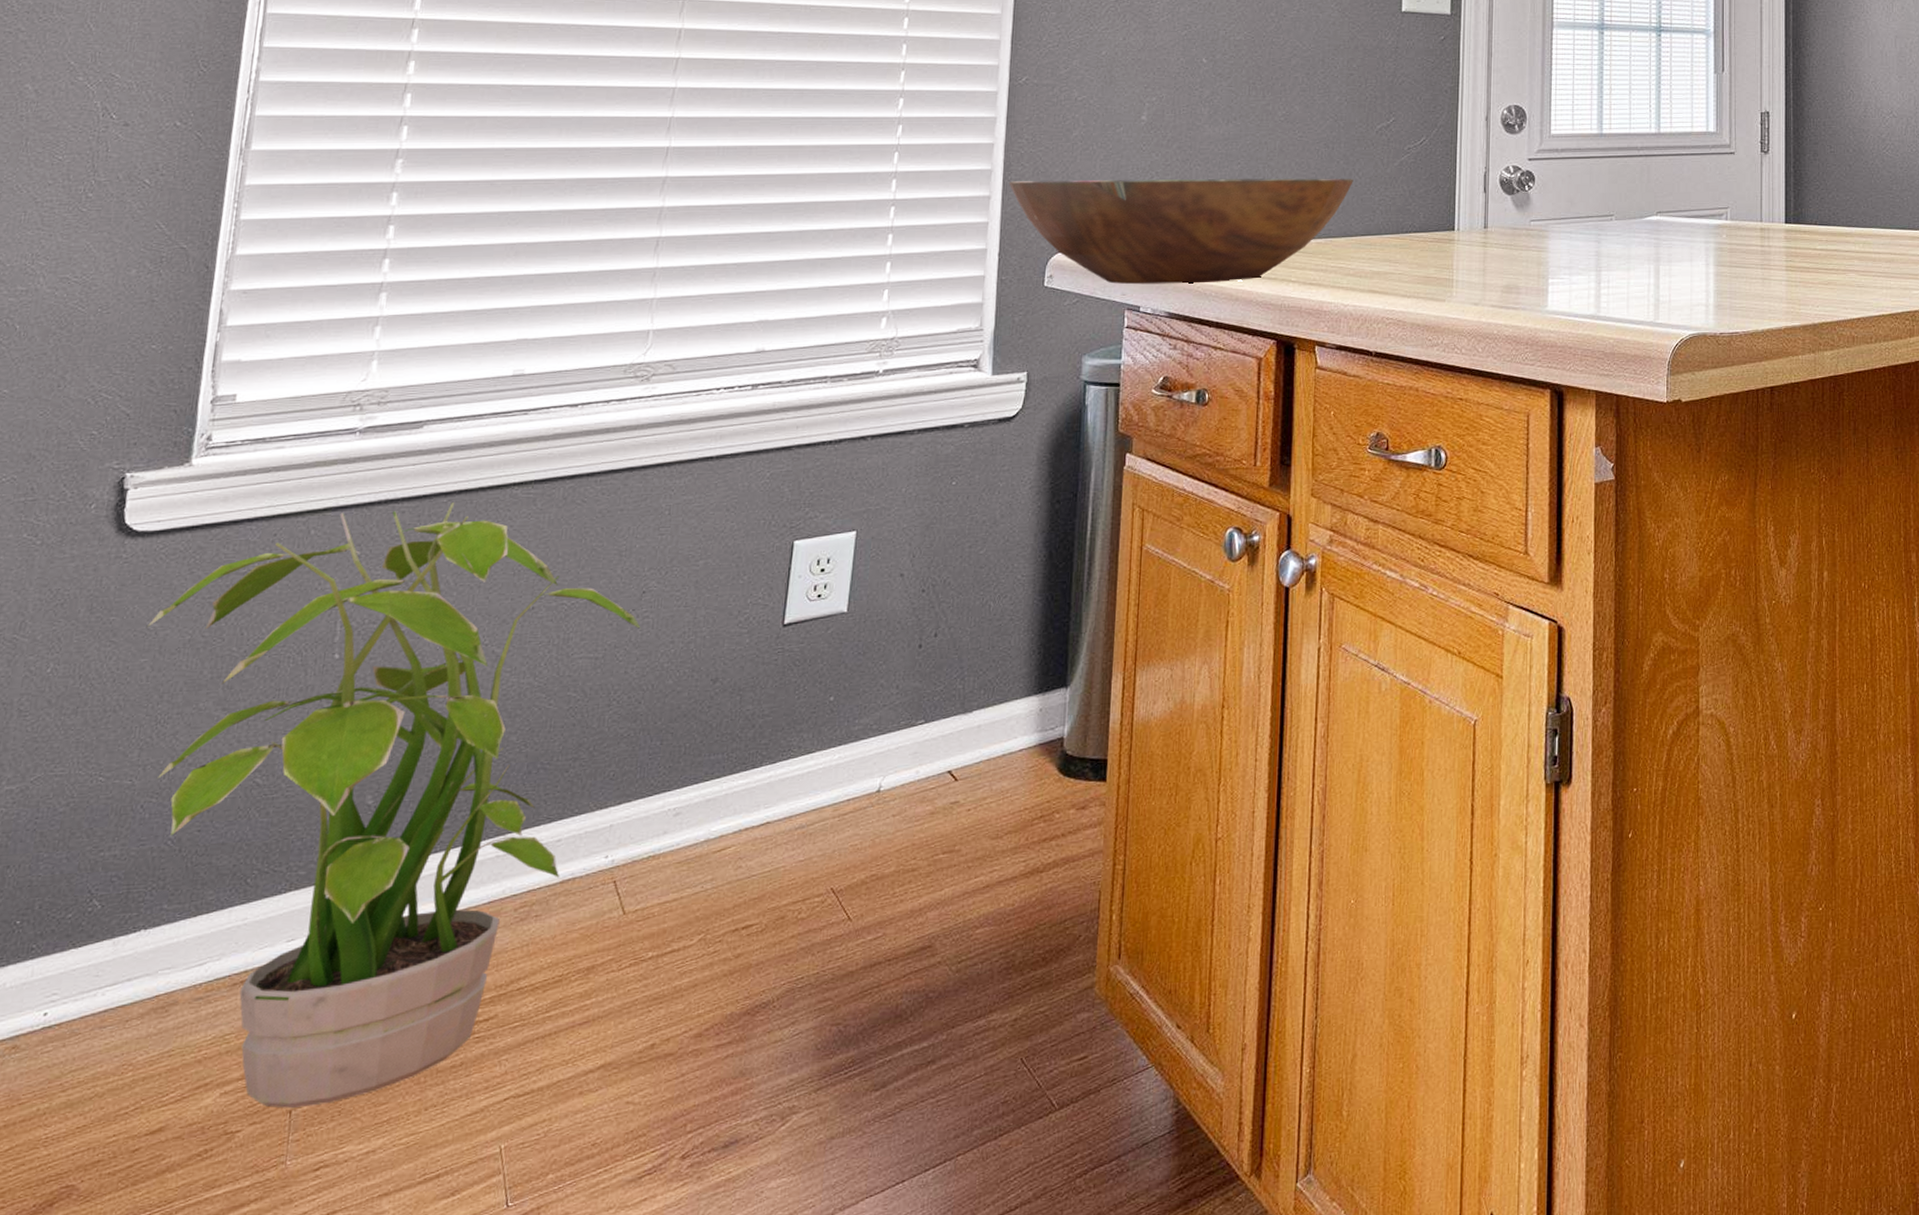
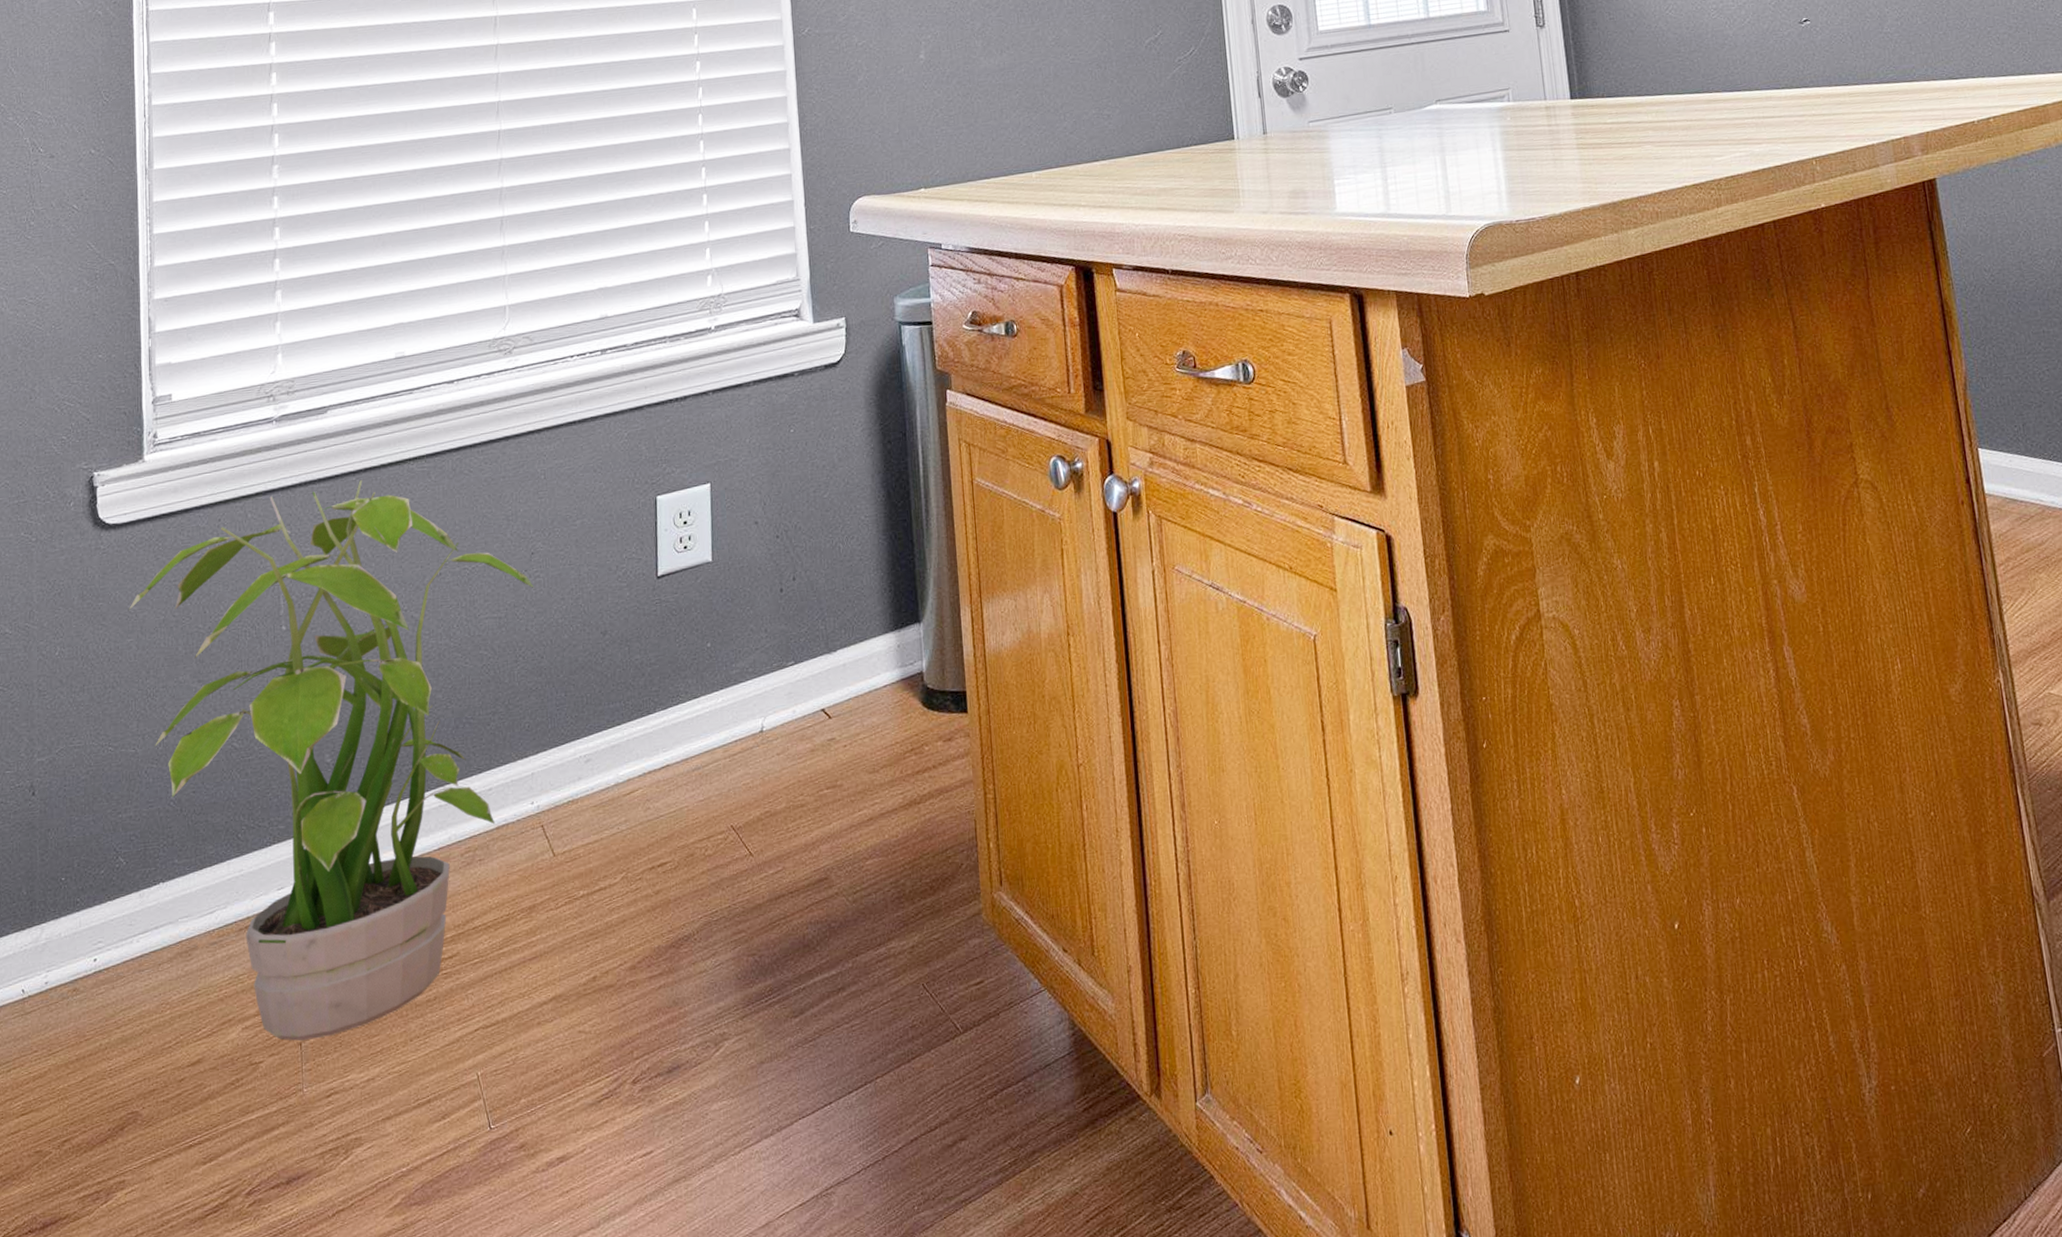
bowl: present [1009,178,1354,285] -> none [805,97,1130,224]

